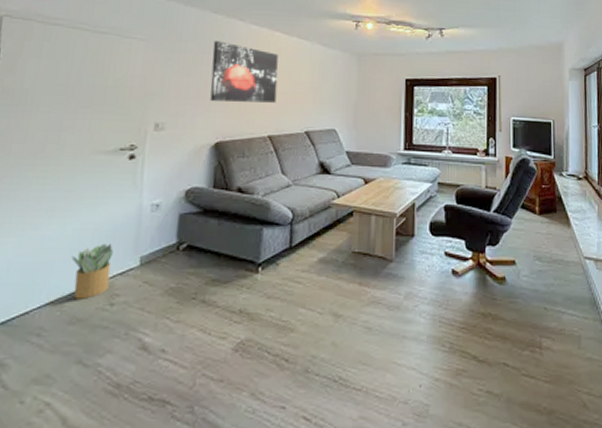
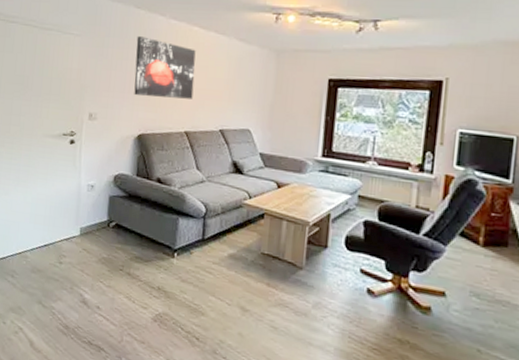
potted plant: present [71,243,113,299] -> none [32,212,61,255]

